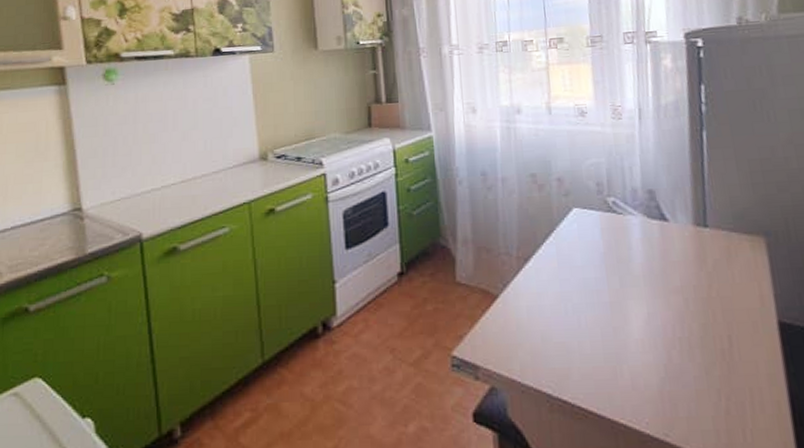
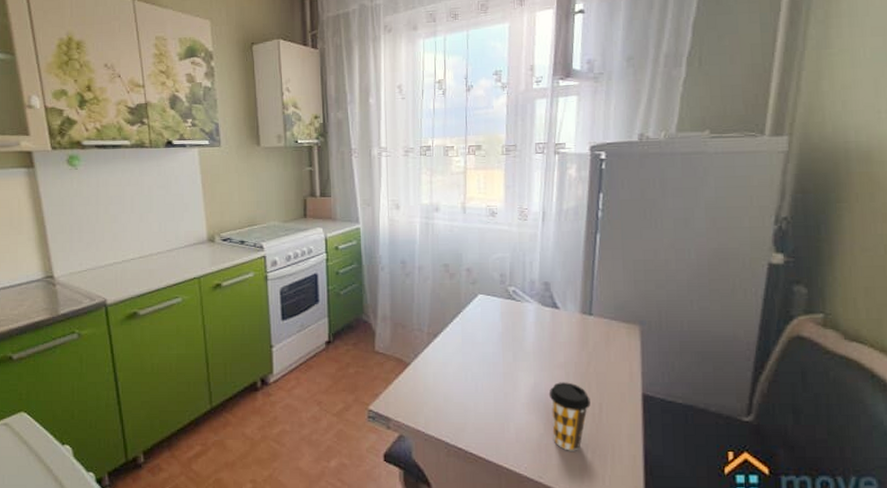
coffee cup: none [666,310,718,399] -> present [548,382,591,451]

